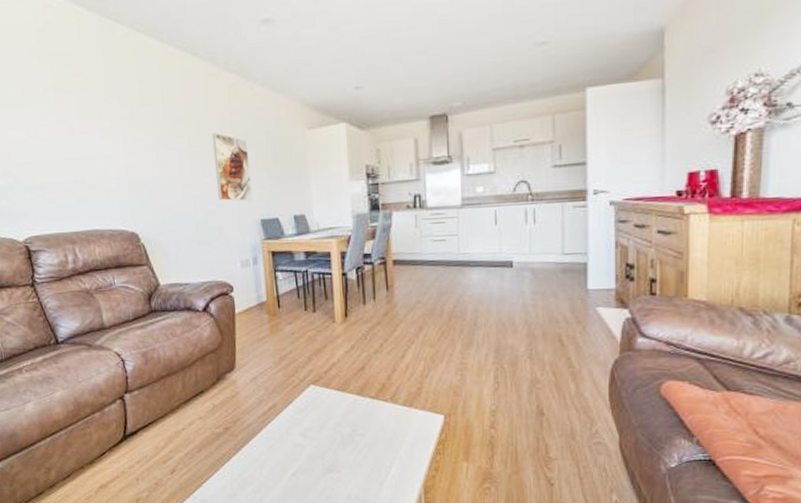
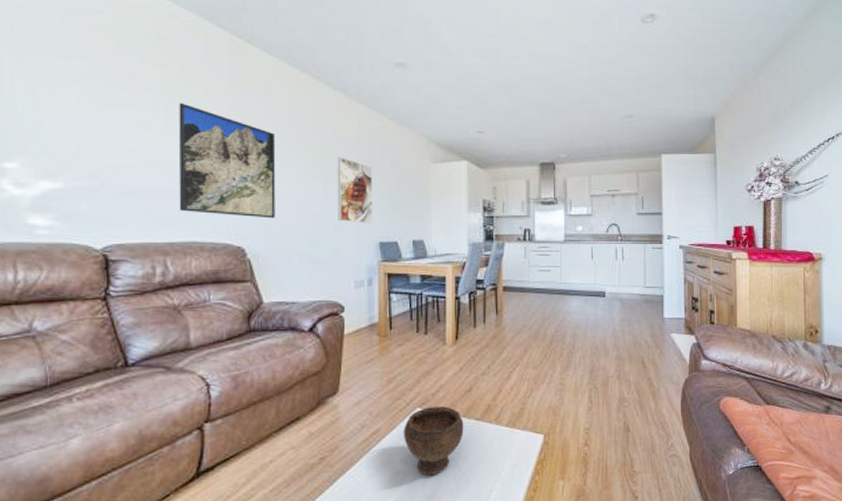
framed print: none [64,94,161,203] -> present [178,102,276,219]
bowl: none [299,384,359,449] -> present [404,406,464,476]

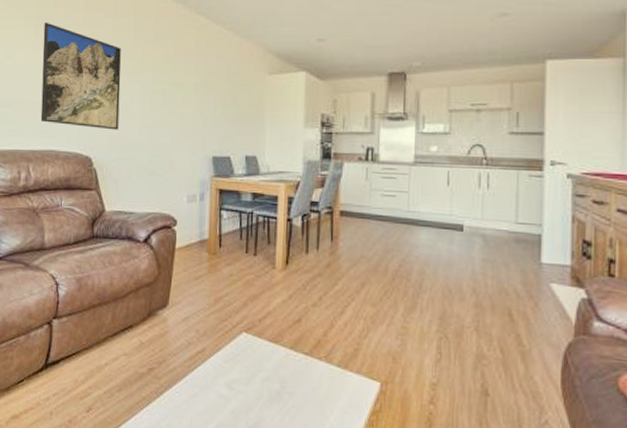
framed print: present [337,156,373,223] -> none [174,69,209,137]
bowl: present [404,406,464,476] -> none [228,333,291,406]

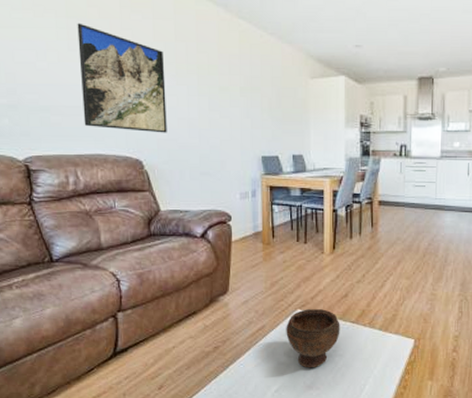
bowl: none [228,333,291,406] -> present [286,309,340,368]

